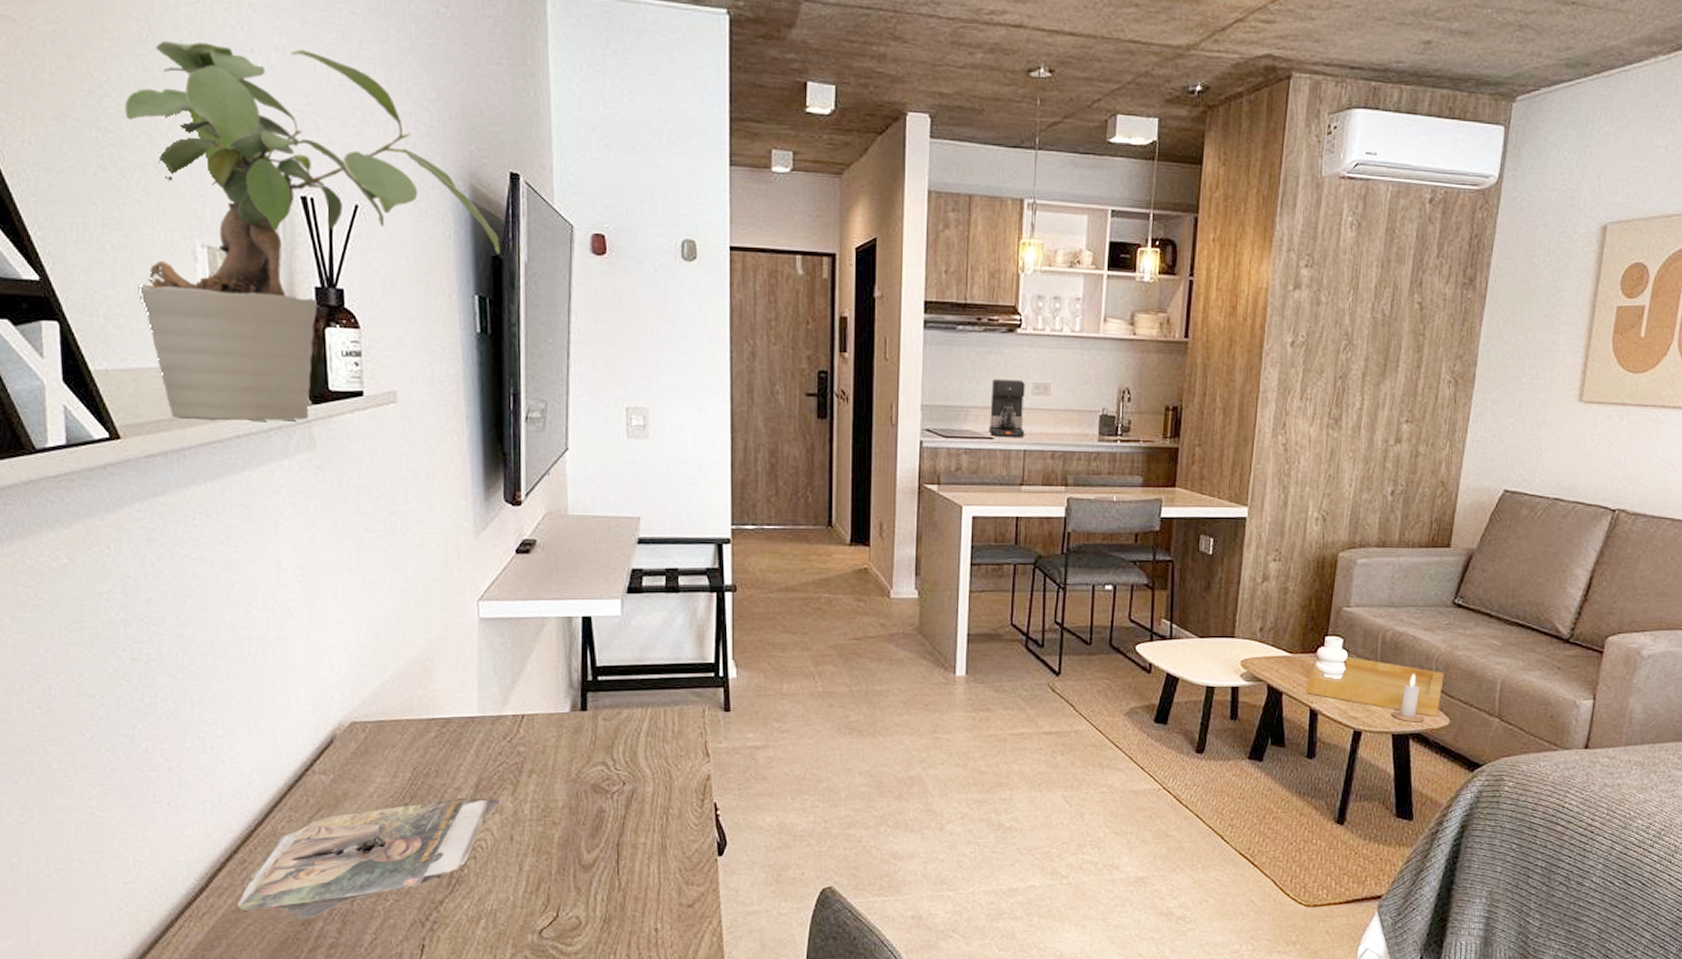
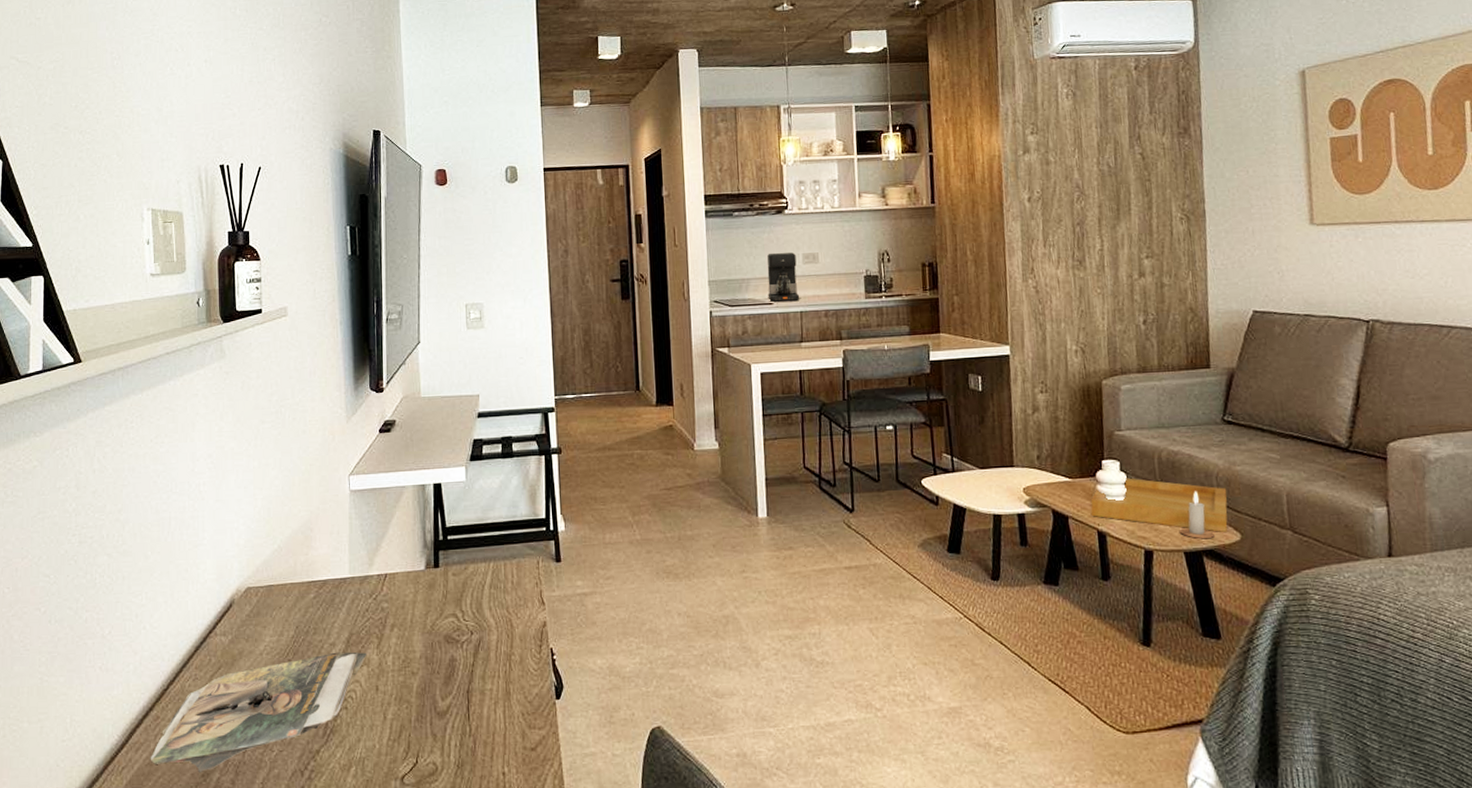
potted plant: present [124,40,500,421] -> none [99,59,366,343]

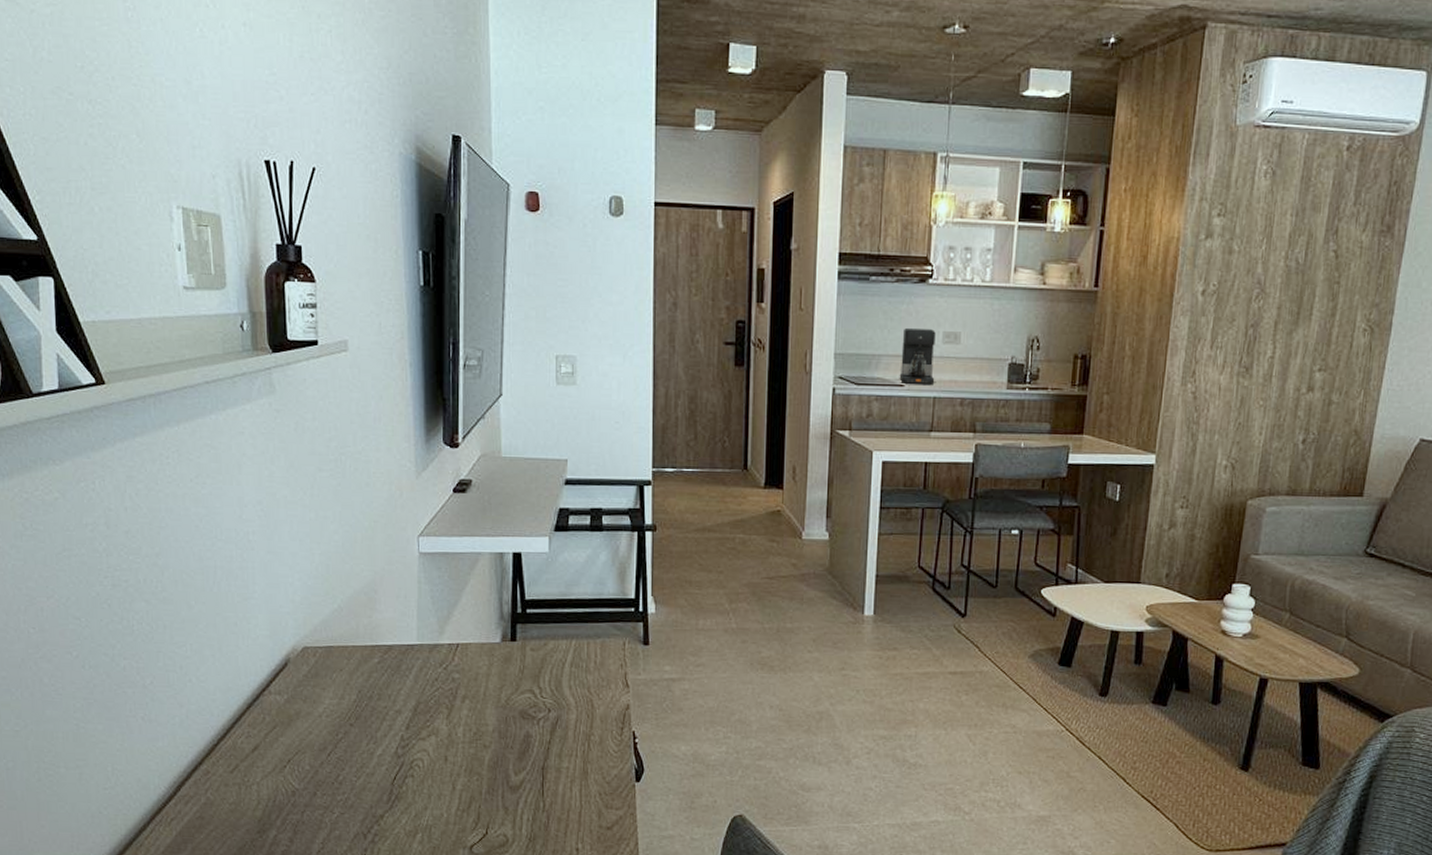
magazine: present [150,652,367,772] -> none [201,720,436,829]
tray: present [1091,478,1228,533] -> none [1212,604,1355,667]
candle: present [1179,491,1215,539] -> none [1298,622,1333,672]

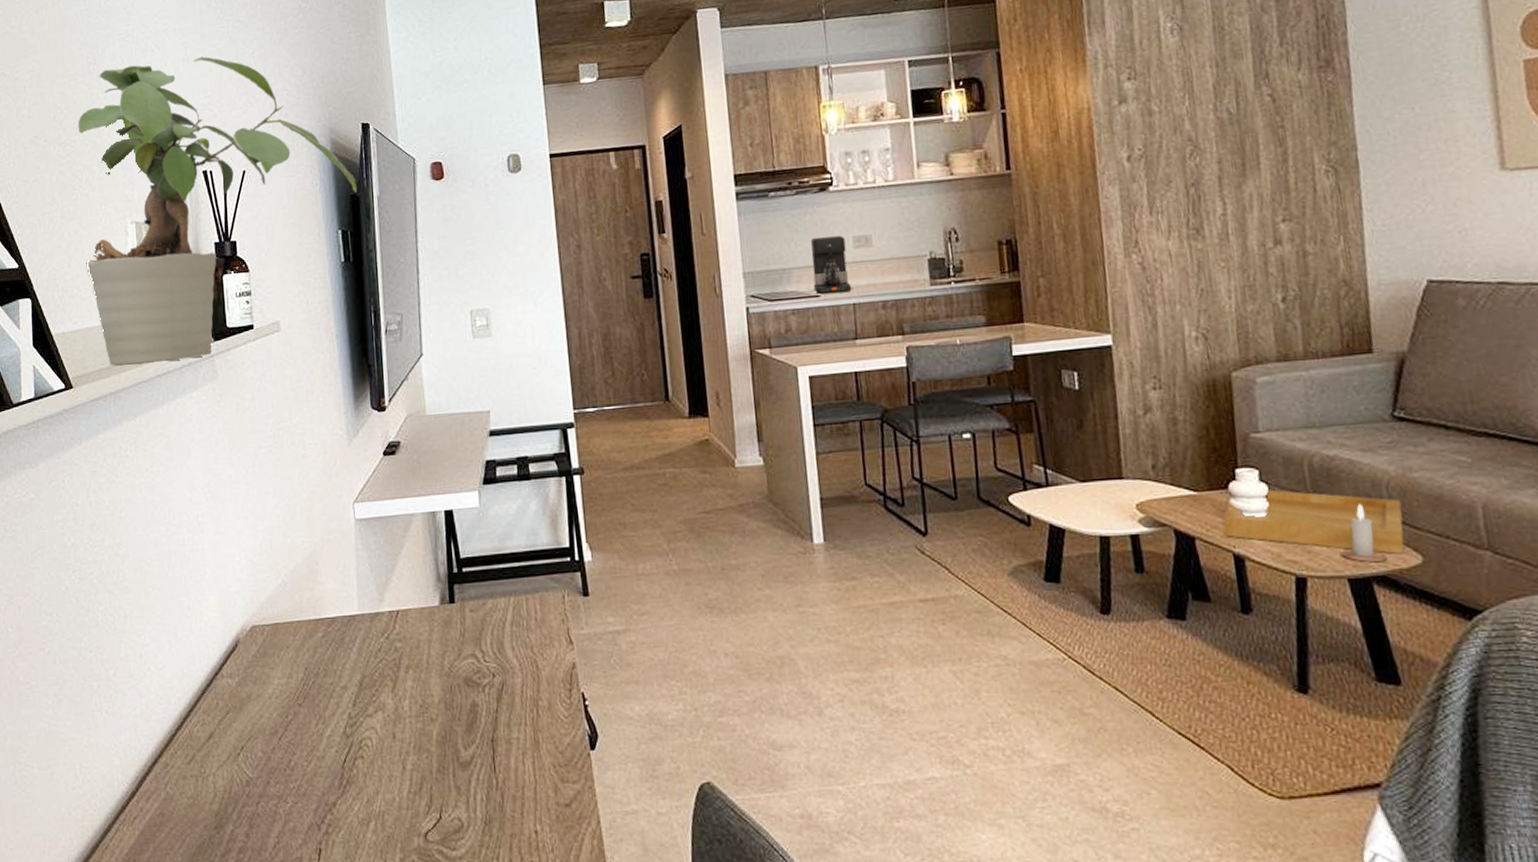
potted plant: none [112,19,442,368] -> present [78,56,357,366]
tray: none [1212,604,1355,667] -> present [1223,489,1405,555]
candle: none [1298,622,1333,672] -> present [1339,503,1387,563]

